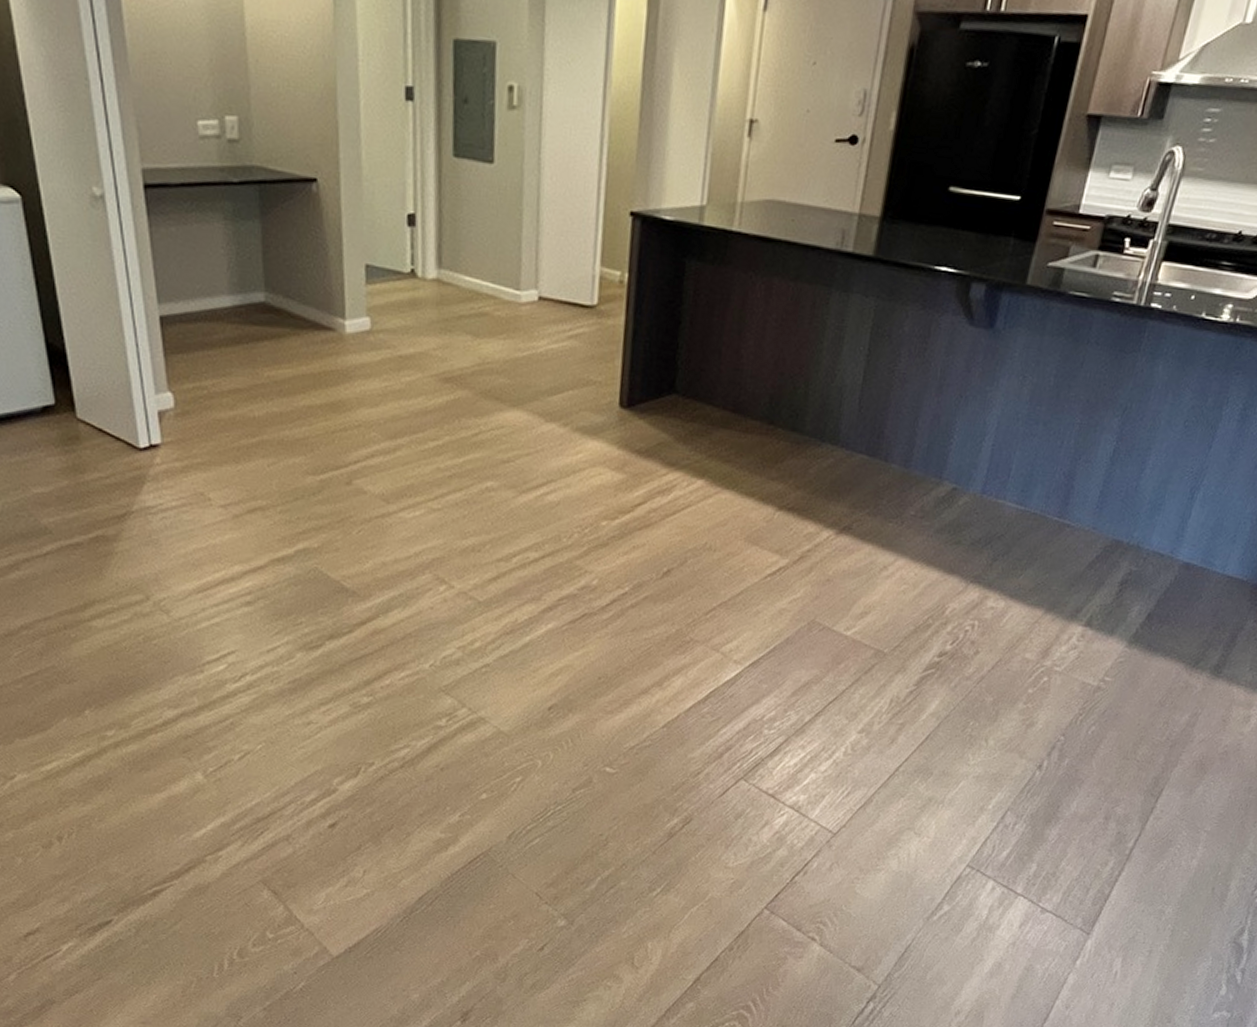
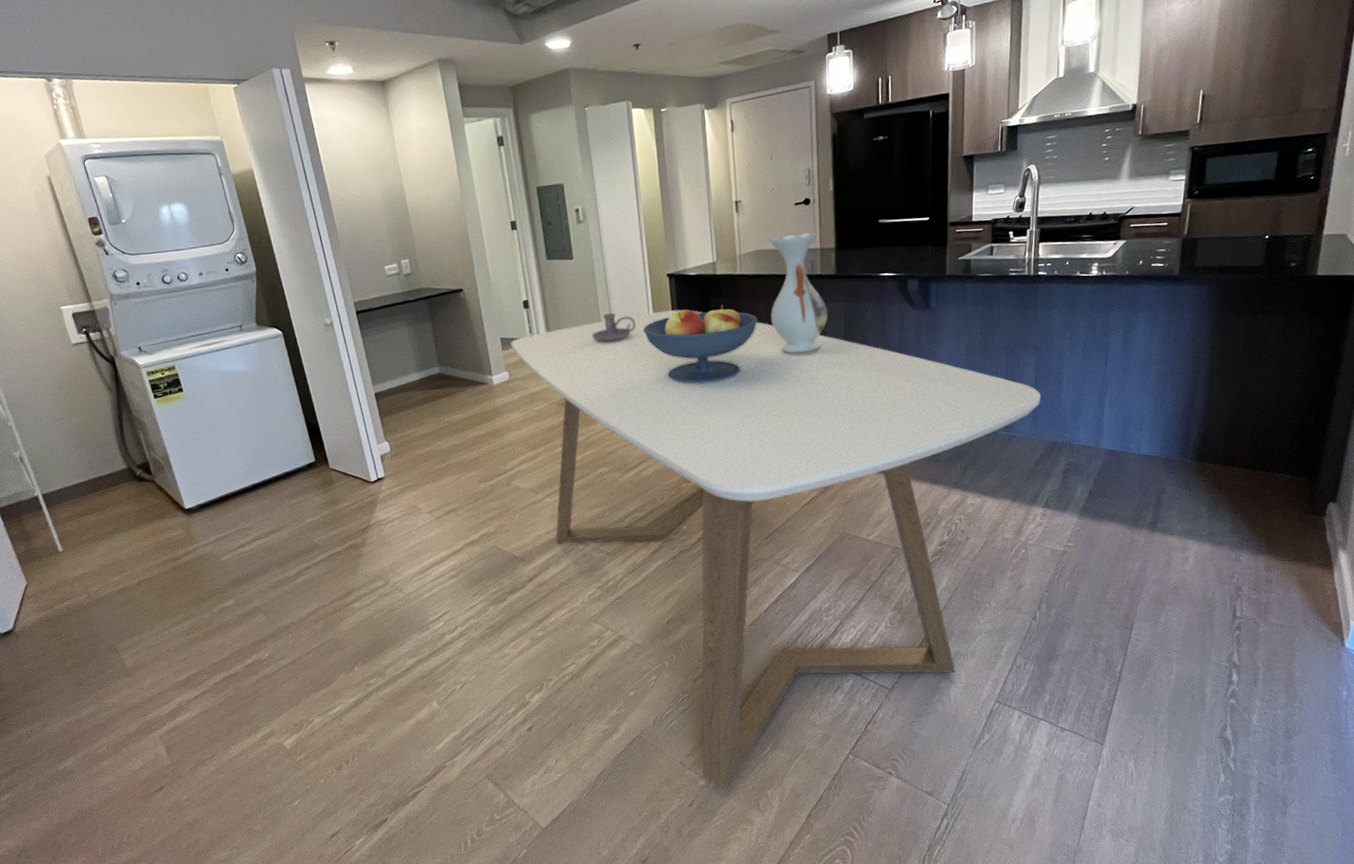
dining table: none [379,264,1115,935] -> present [510,310,1041,790]
candle holder: none [504,254,573,299] -> present [592,312,636,342]
fruit bowl: none [581,269,752,384] -> present [643,304,759,384]
vase: none [769,183,859,366] -> present [770,232,828,355]

